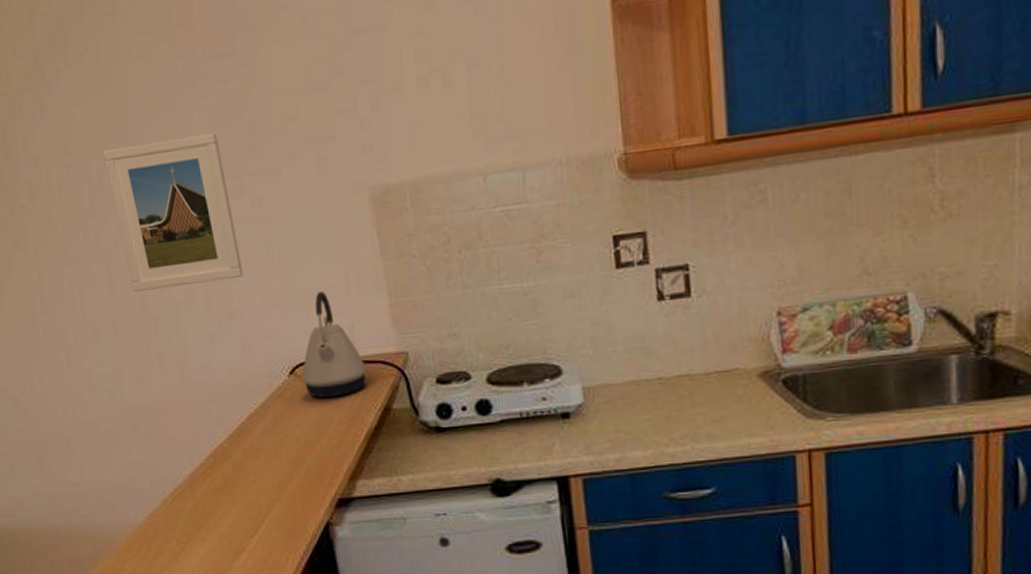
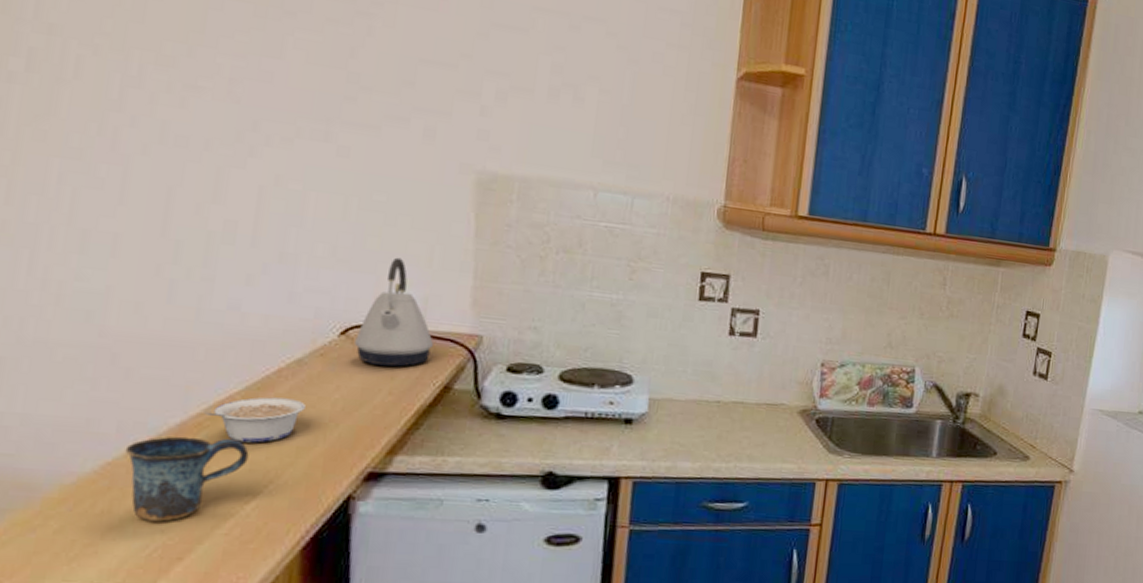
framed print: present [102,133,244,292] -> none [152,44,313,223]
mug: none [159,482,245,559] -> present [125,436,249,522]
legume: none [205,440,277,484] -> present [204,397,306,443]

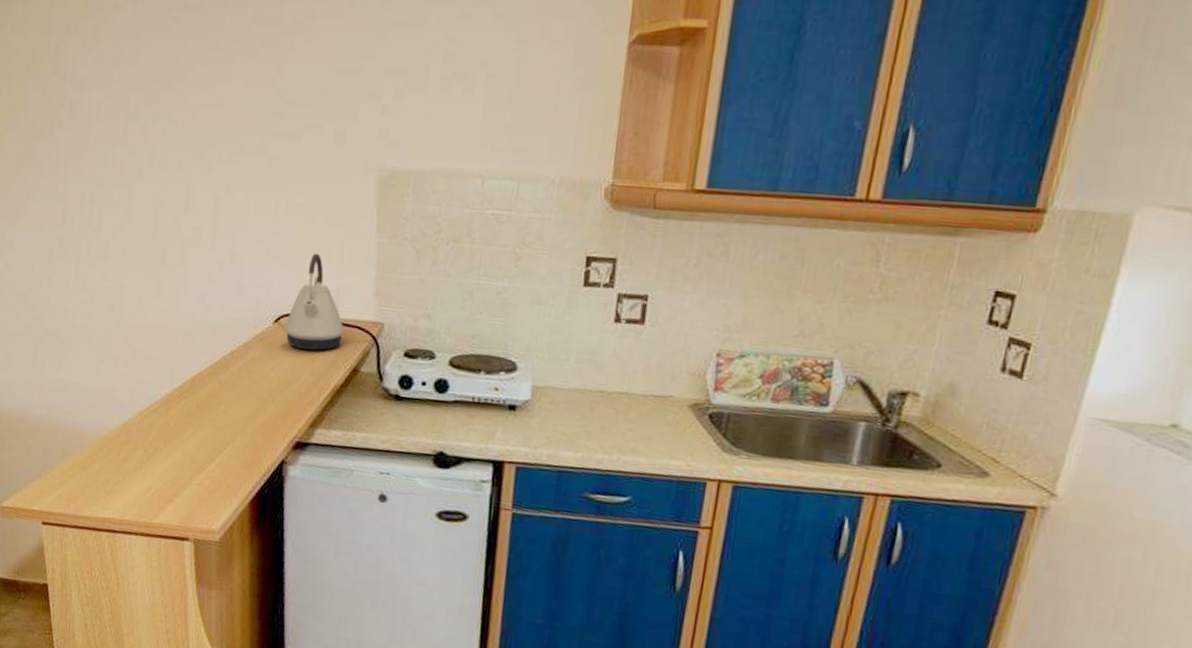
mug: present [125,436,249,522] -> none [135,404,213,471]
legume: present [204,397,306,443] -> none [183,374,251,412]

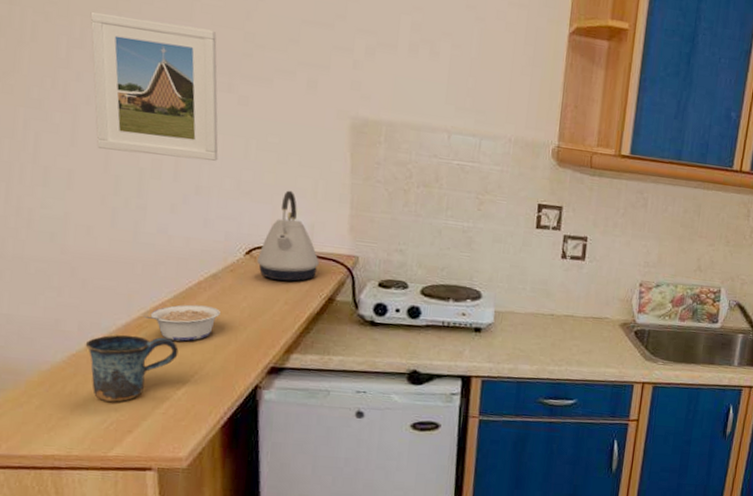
mug: none [135,404,213,471] -> present [85,334,179,402]
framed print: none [143,85,251,226] -> present [90,11,218,161]
legume: none [183,374,251,412] -> present [143,304,220,341]

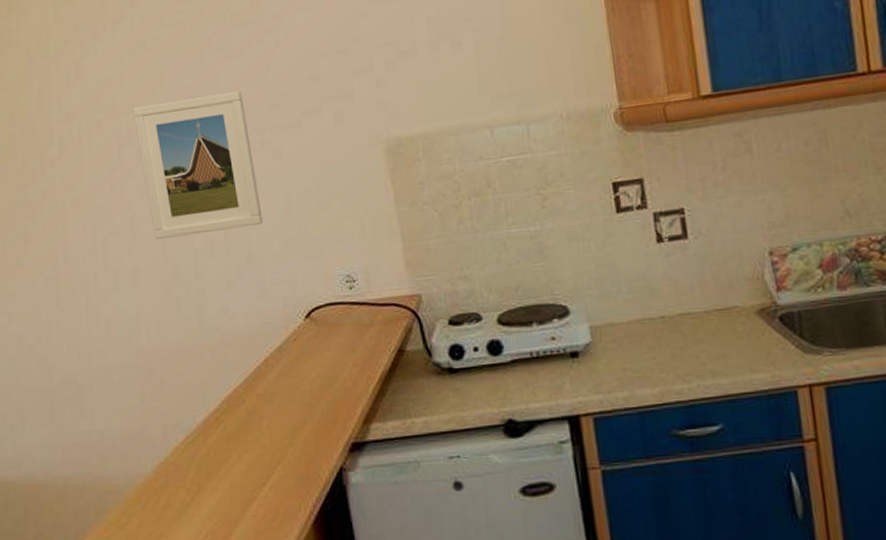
mug: present [85,334,179,402] -> none [171,427,258,510]
legume: present [143,304,220,341] -> none [219,384,291,430]
kettle: present [257,190,319,282] -> none [318,237,381,341]

